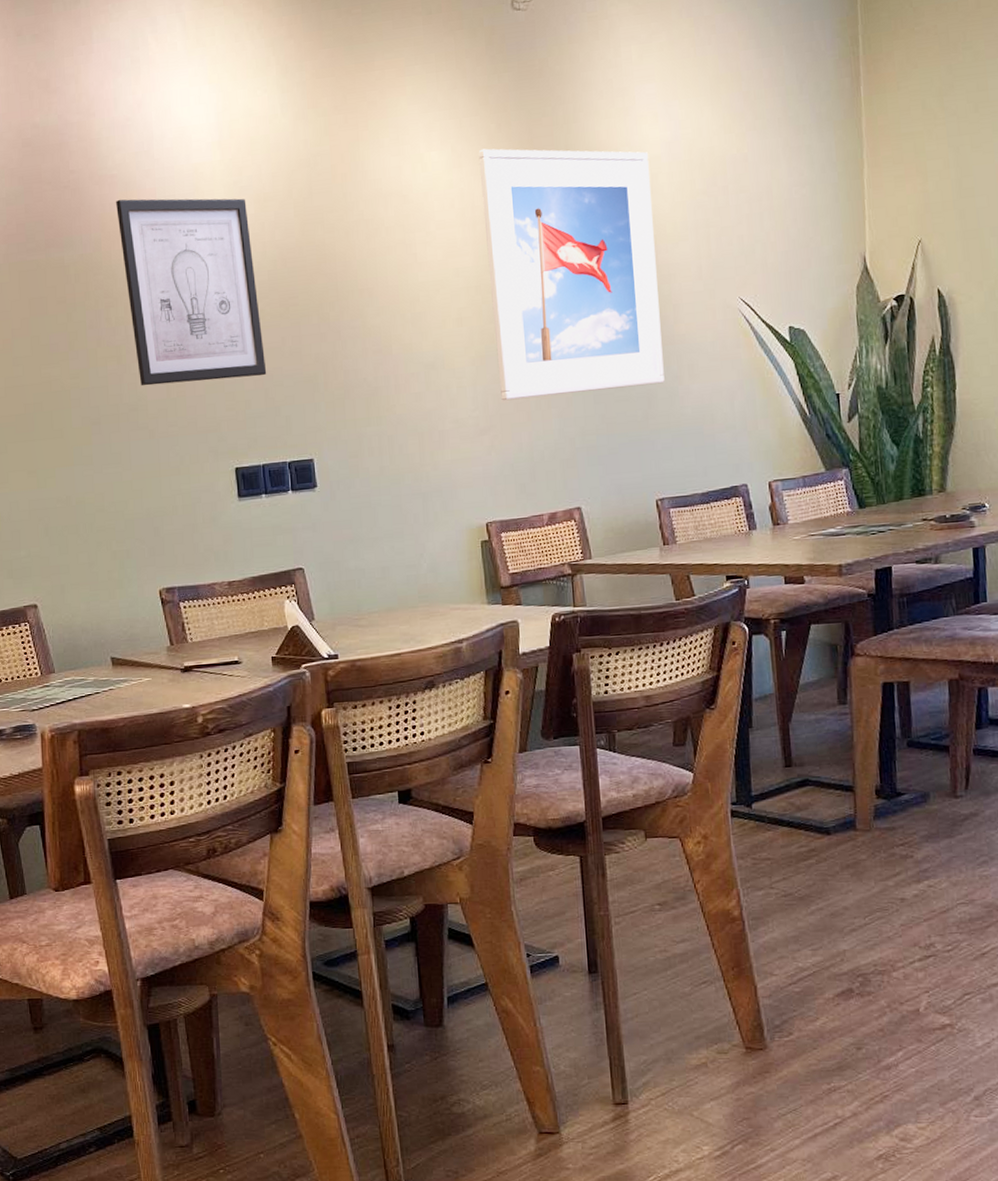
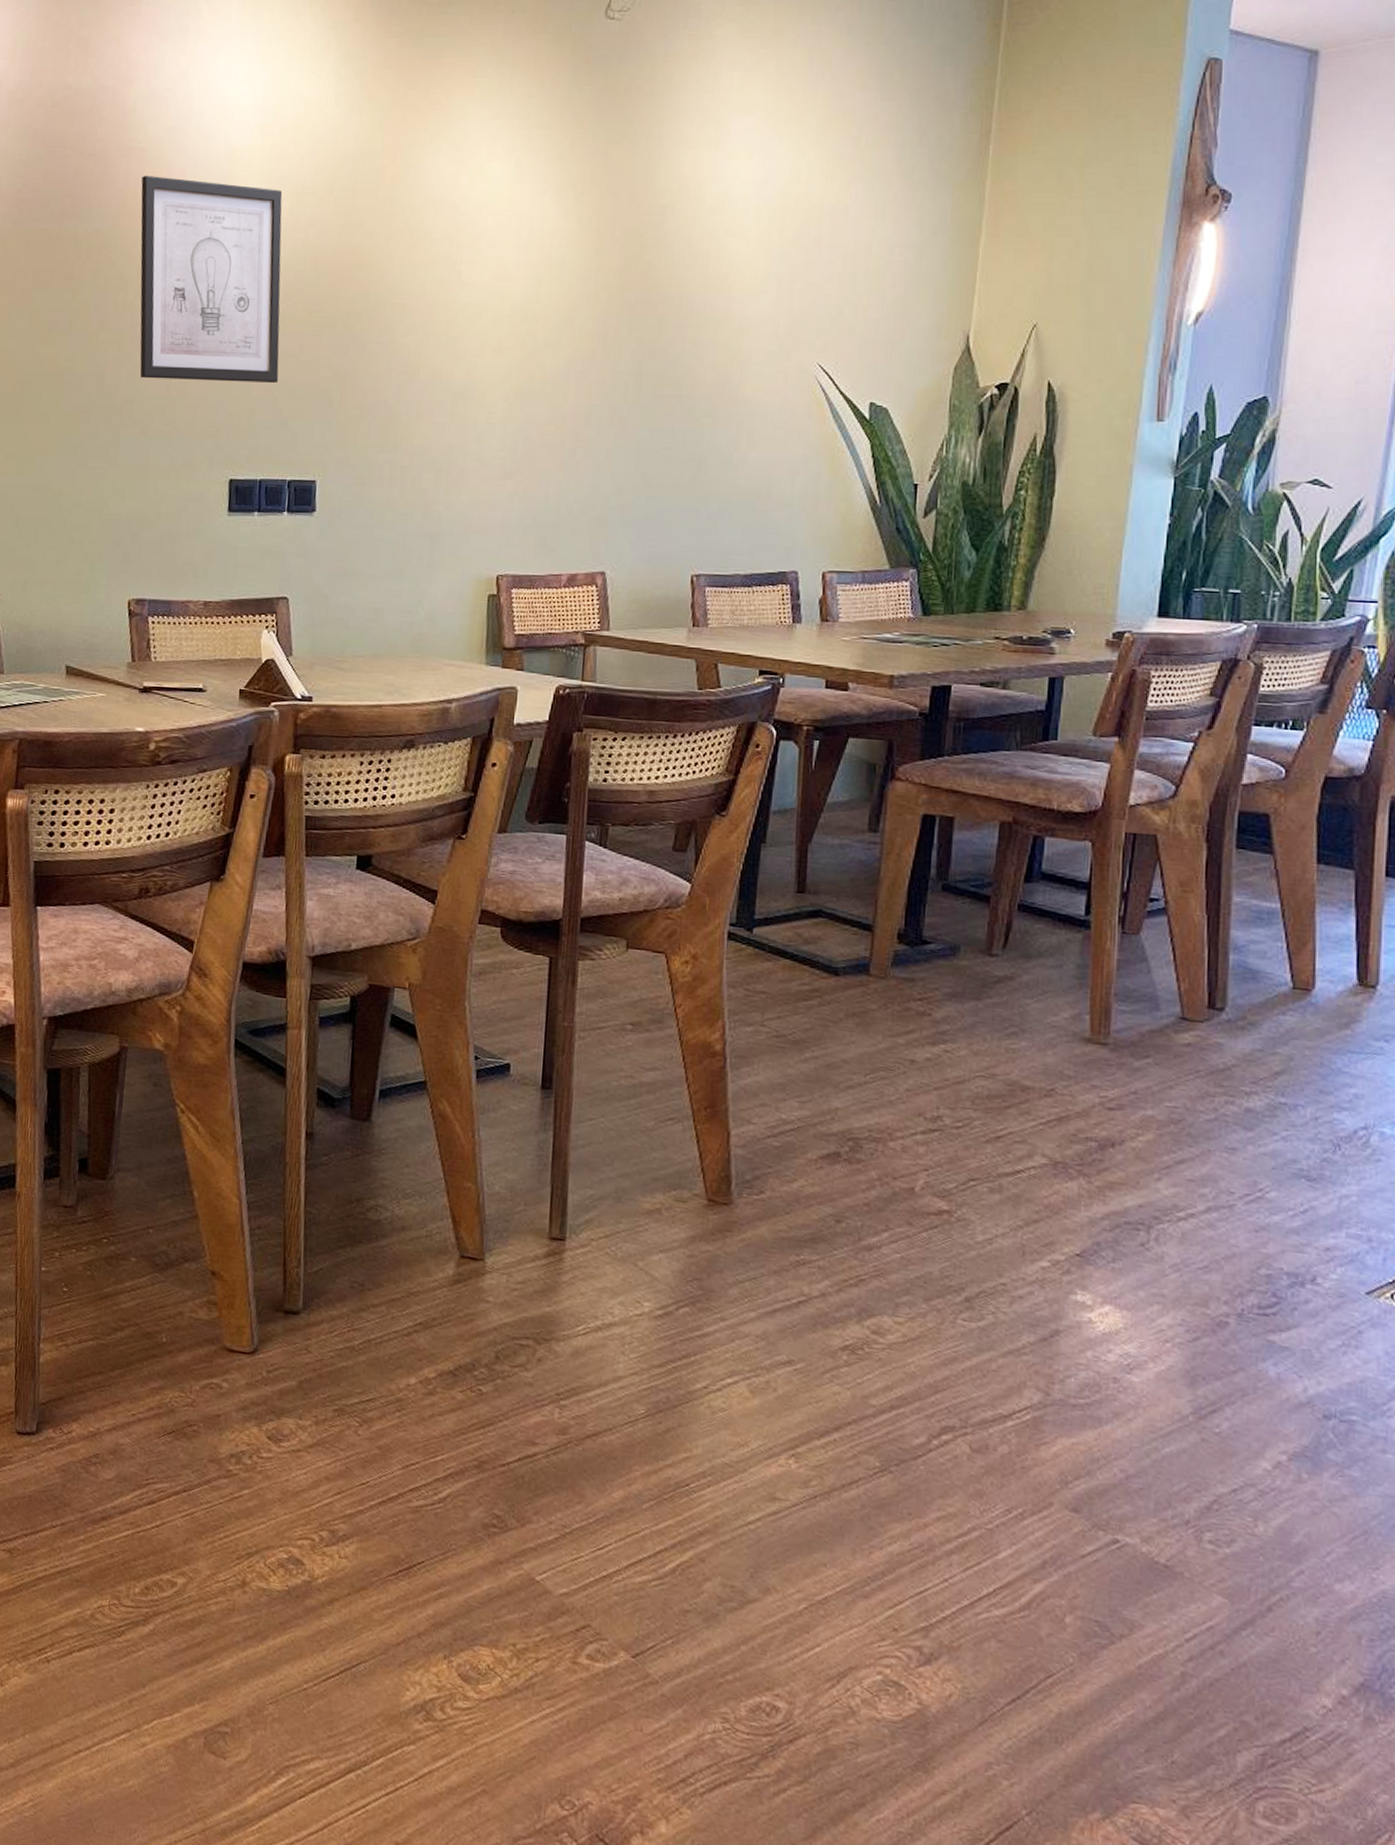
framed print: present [478,148,665,401] -> none [533,166,737,448]

